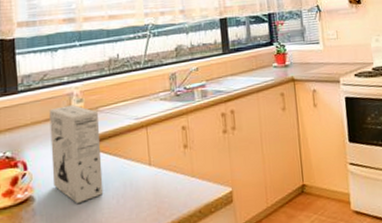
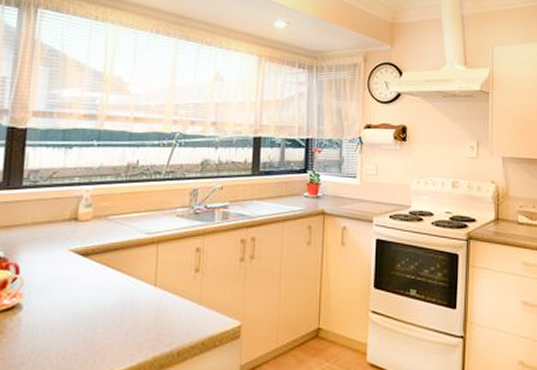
cereal box: present [49,105,104,203] -> none [45,209,106,318]

